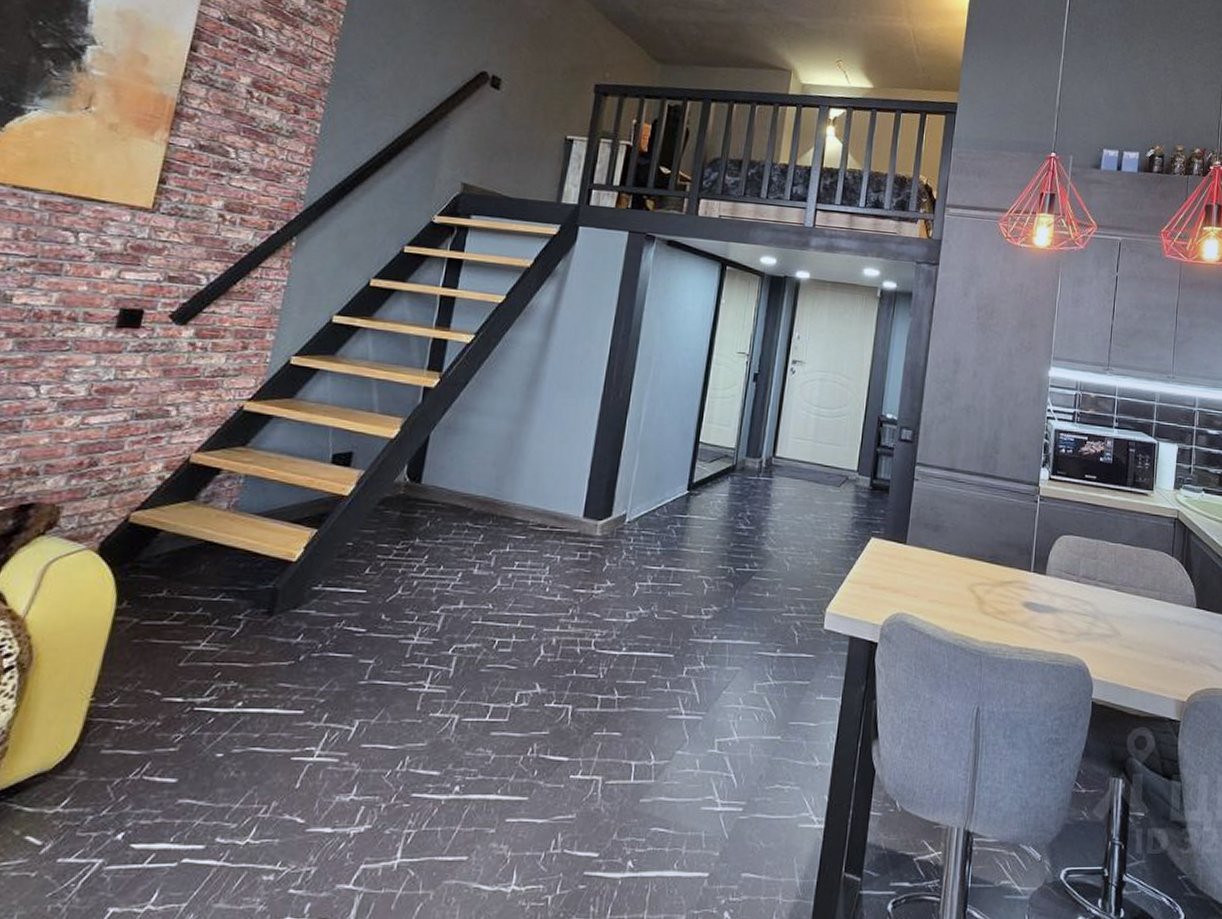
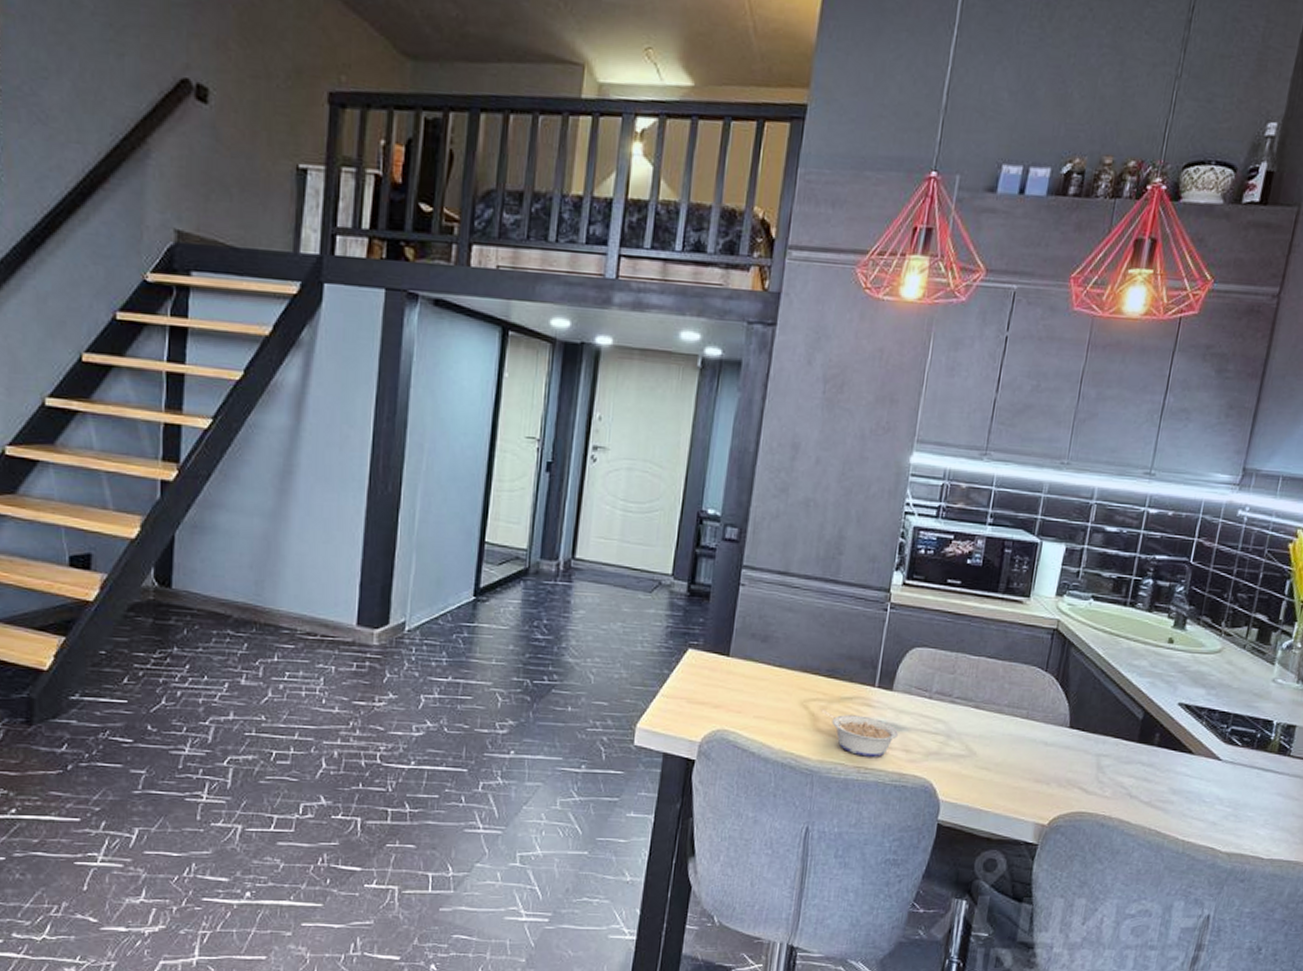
legume: none [986,593,1054,638] -> present [821,709,899,757]

